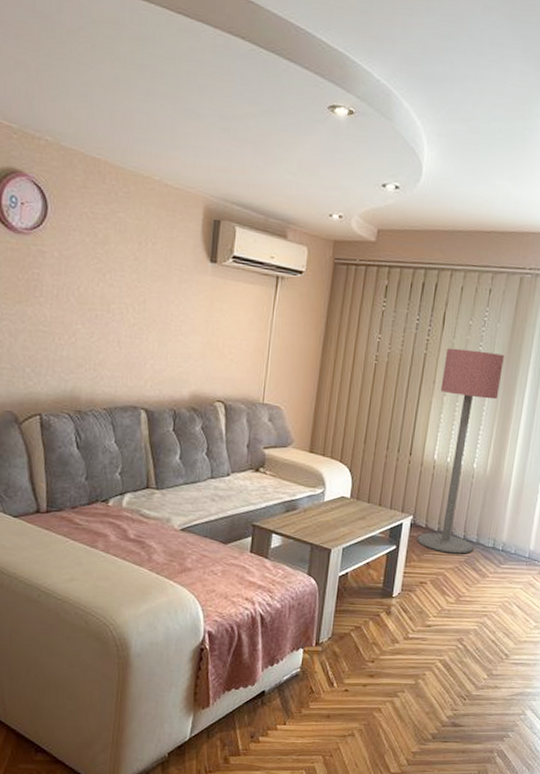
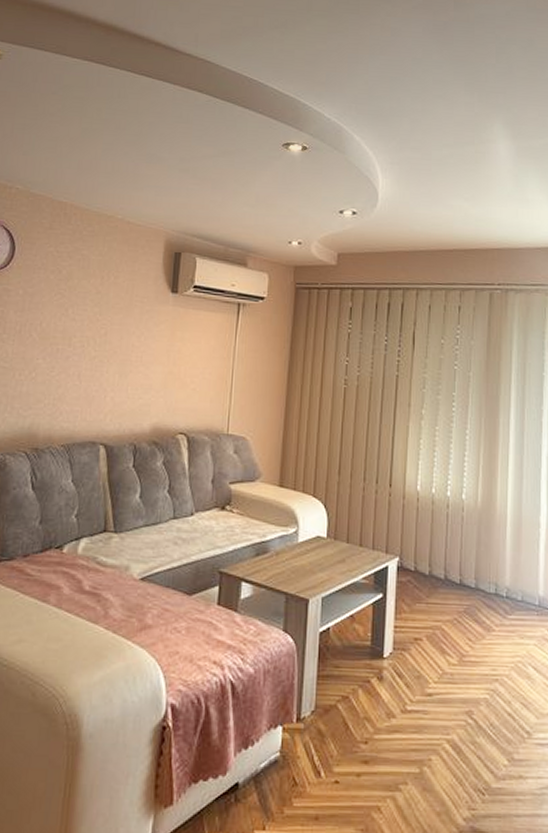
floor lamp: present [417,348,504,554] -> none [406,368,482,603]

